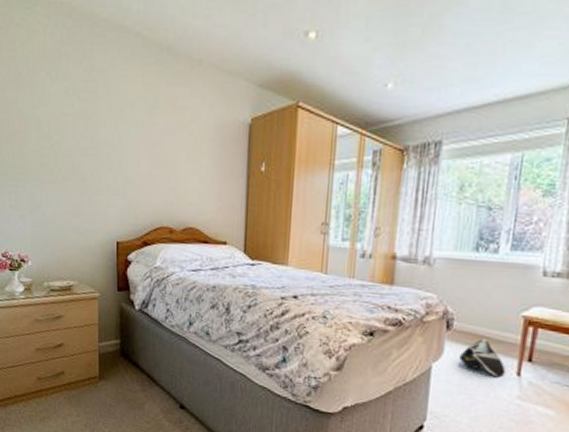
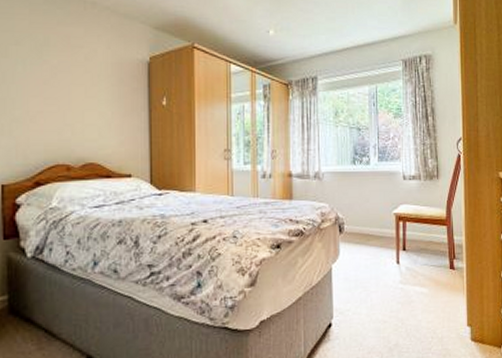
bag: present [459,338,505,378] -> none [353,236,388,268]

